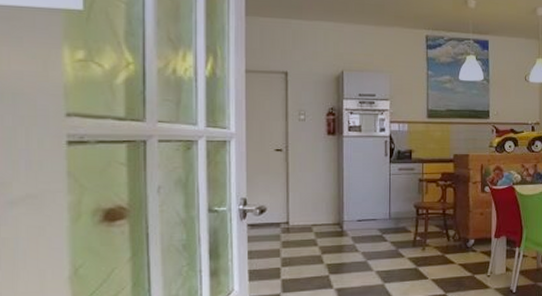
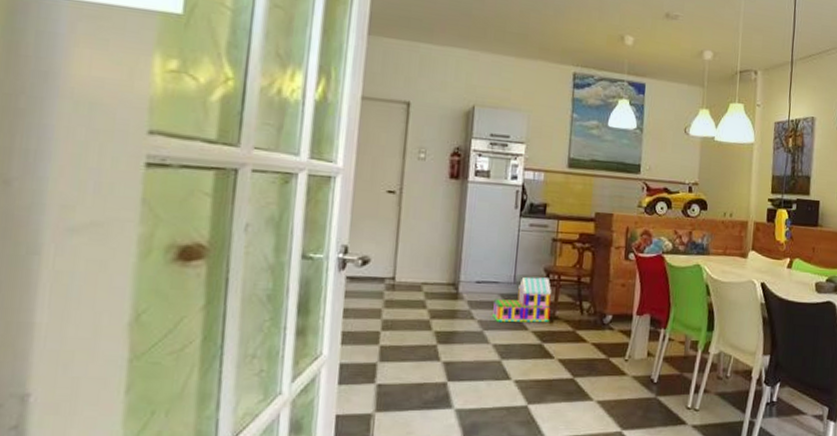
toy house: none [374,212,422,253] -> present [493,276,552,323]

